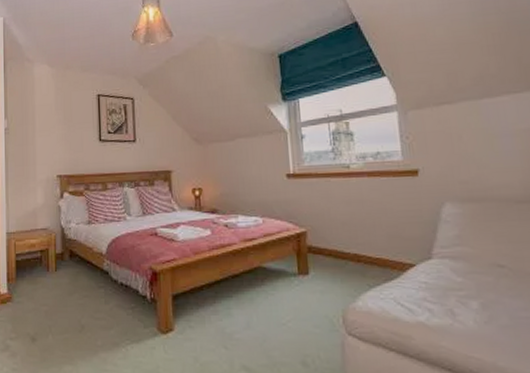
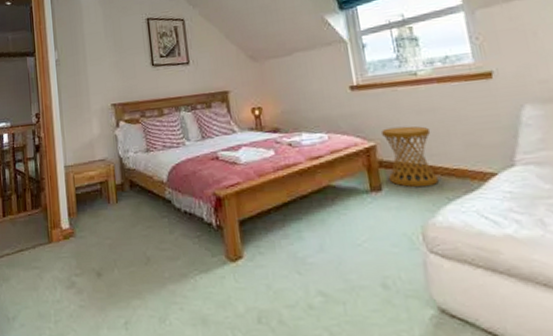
side table: none [313,215,361,274] -> present [382,126,439,188]

